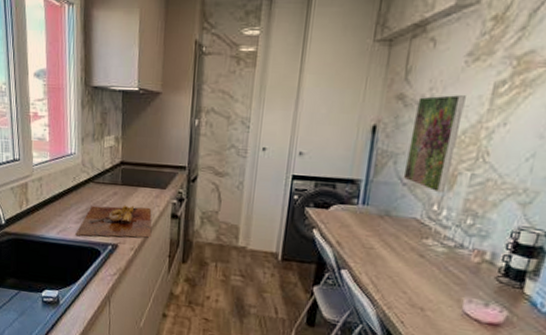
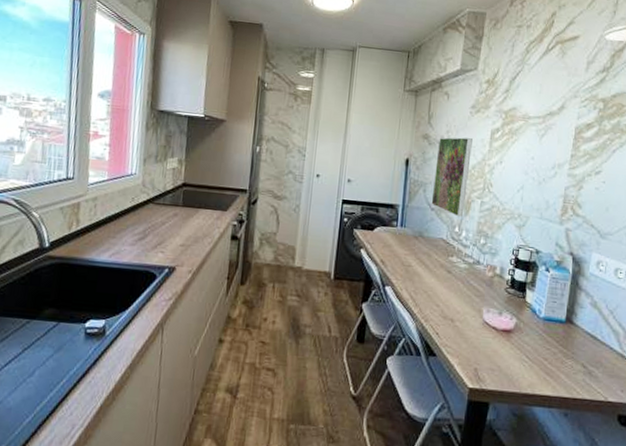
cutting board: present [75,205,152,238] -> none [130,226,212,260]

